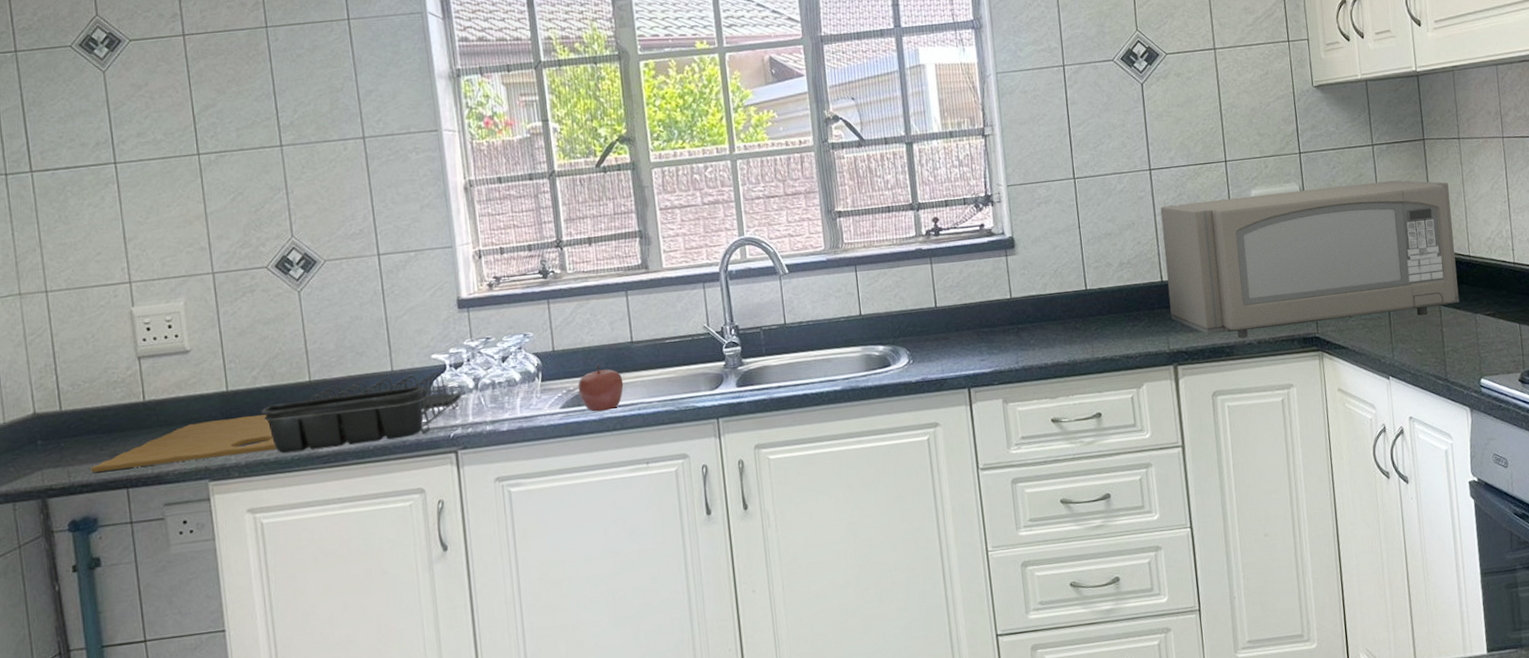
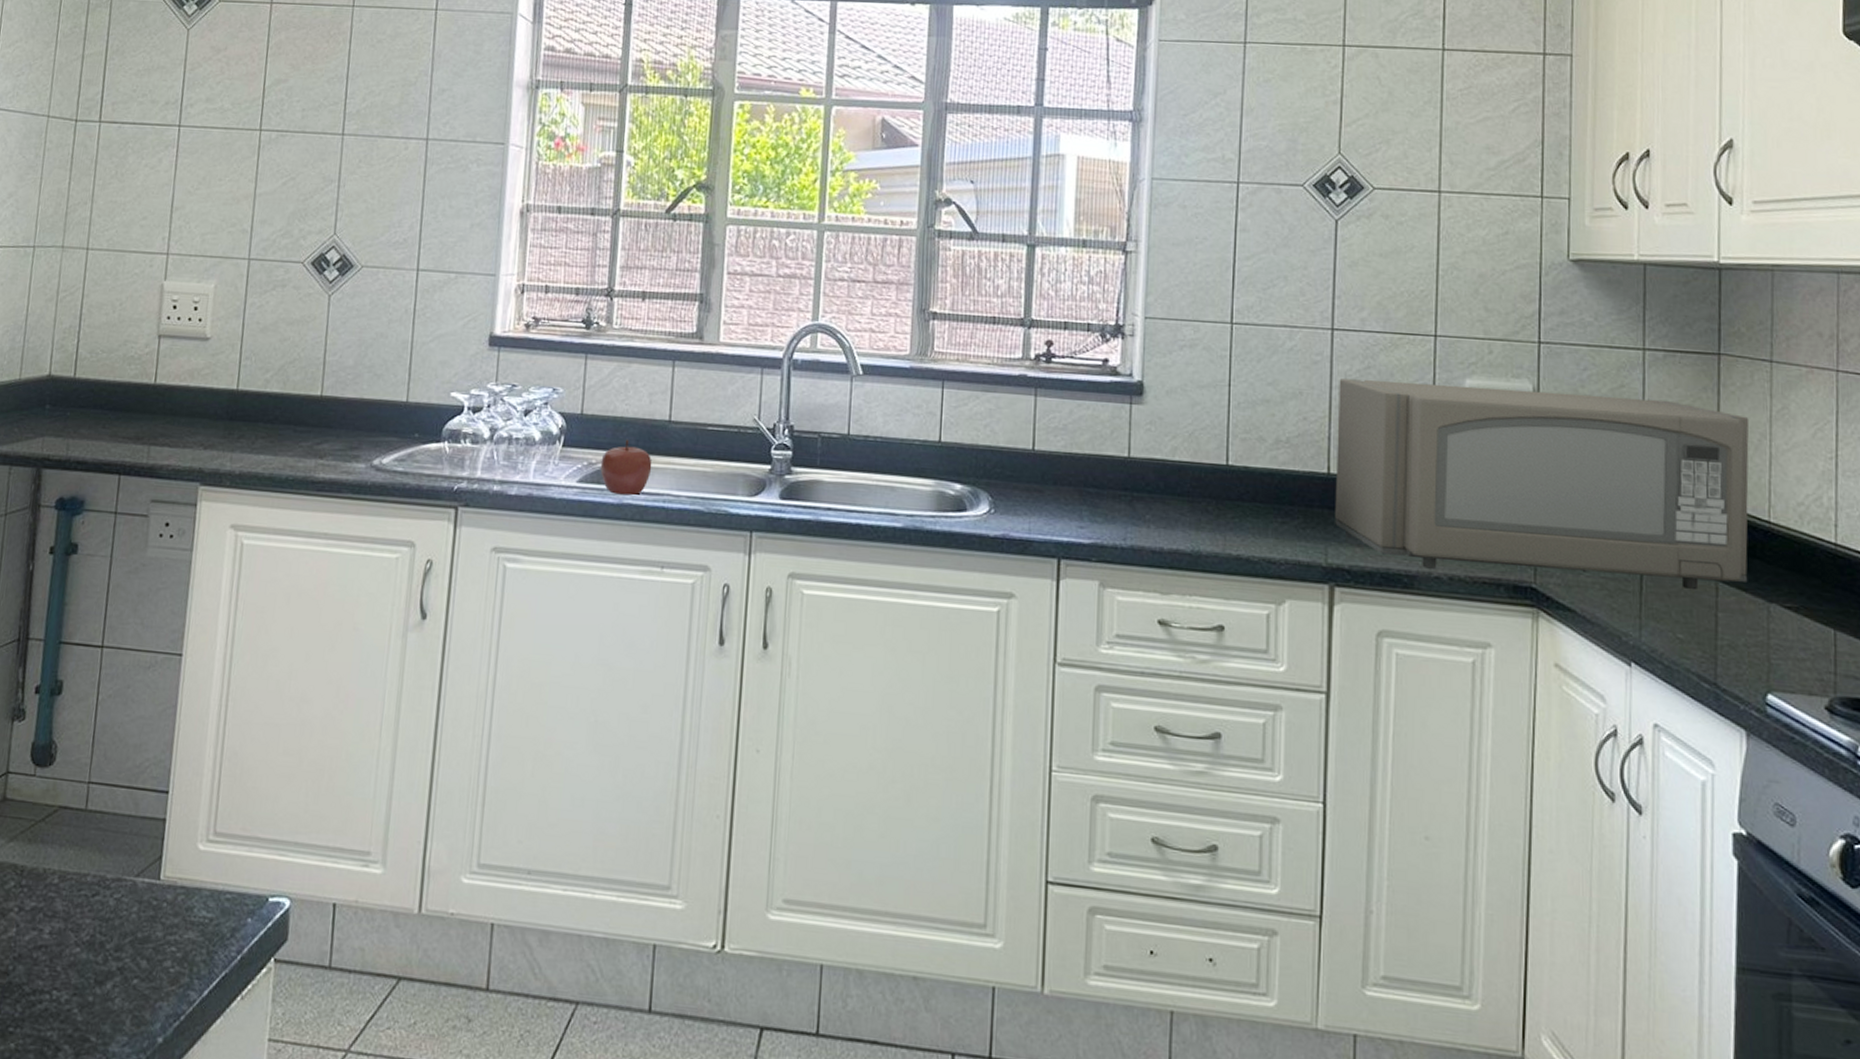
cutting board: present [91,414,277,473] -> none [89,417,274,465]
dish rack: present [262,372,463,454] -> none [266,405,477,482]

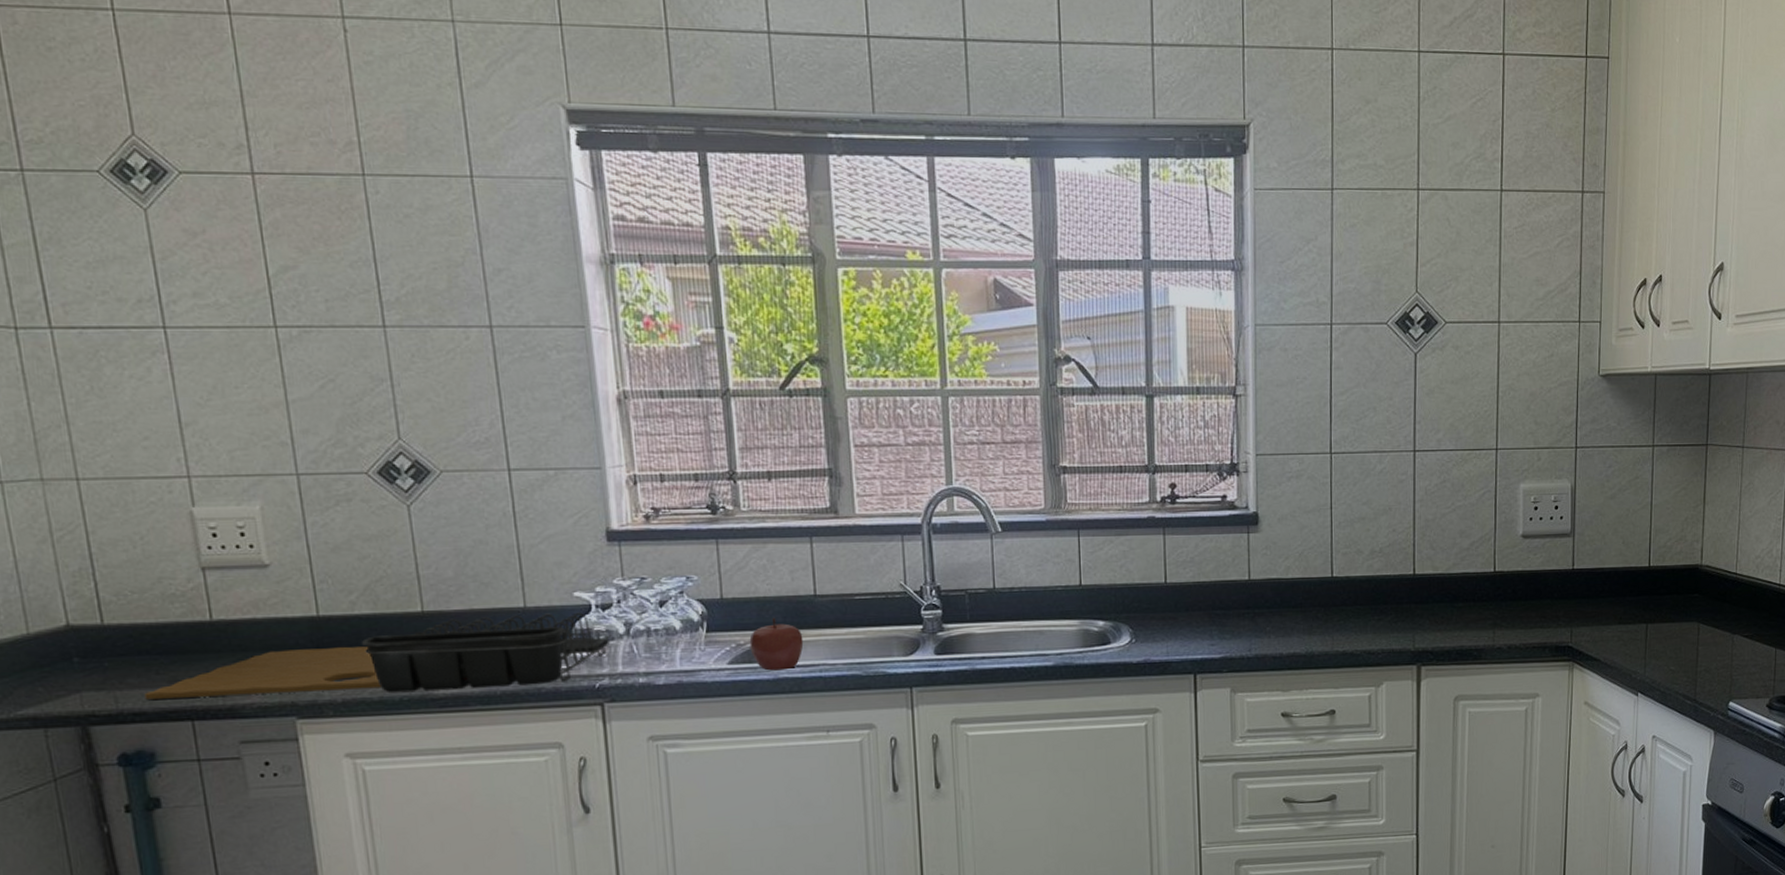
cutting board: none [89,417,274,465] -> present [144,646,381,699]
dish rack: none [266,405,477,482] -> present [362,612,612,694]
microwave: present [1335,378,1750,591] -> none [1420,486,1726,642]

